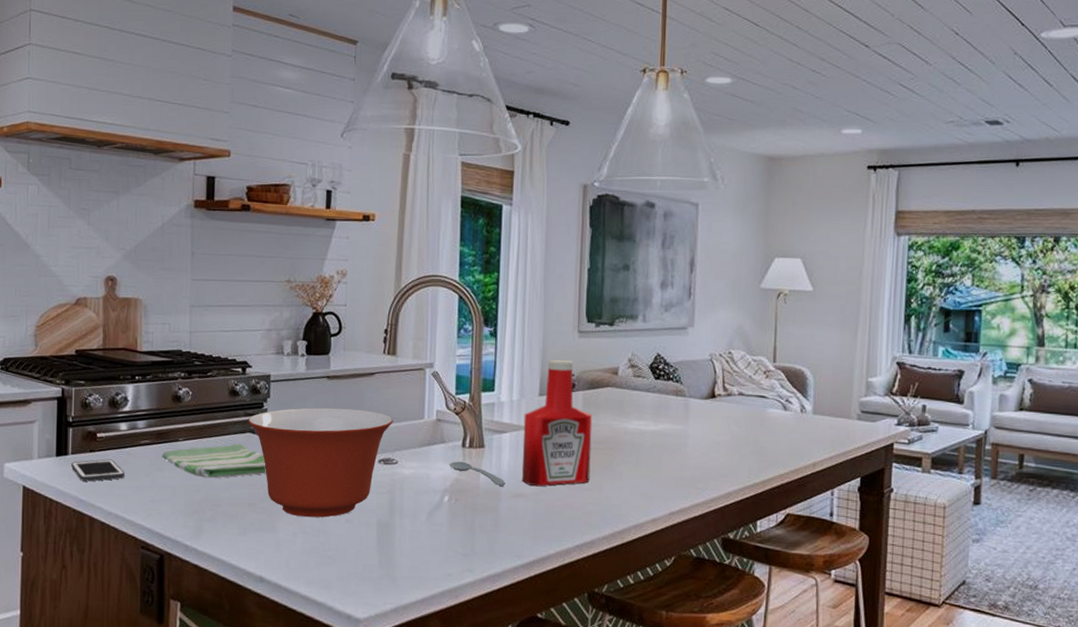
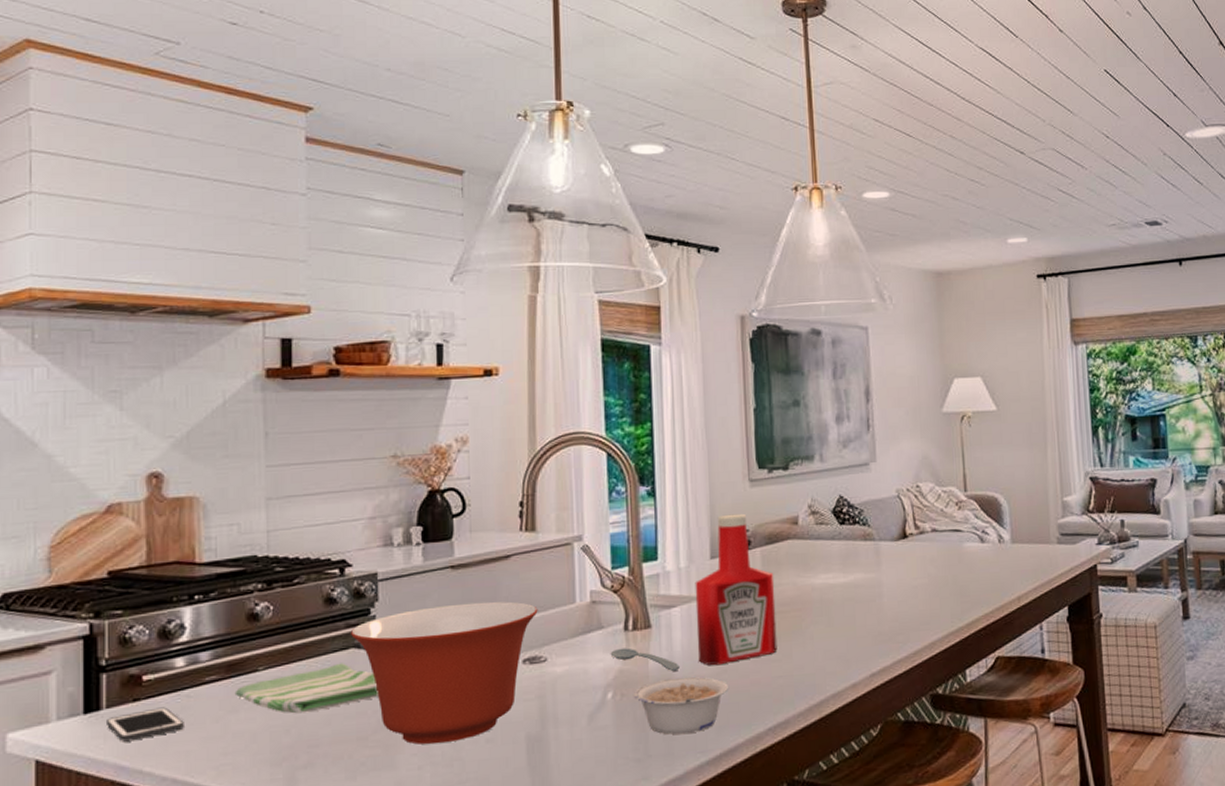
legume: none [466,492,545,540] -> present [634,677,728,735]

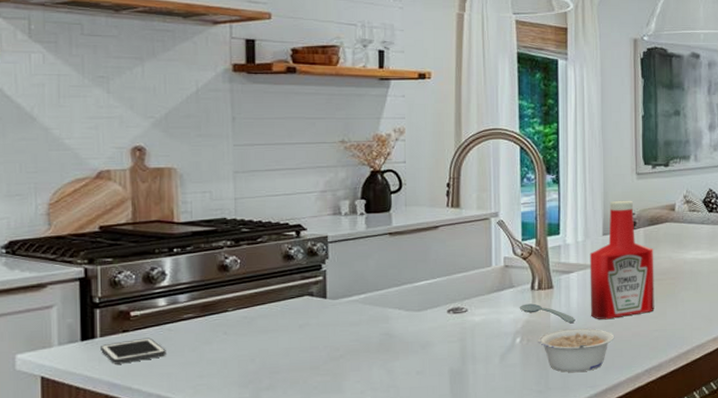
dish towel: present [234,663,378,714] -> none [208,307,328,347]
mixing bowl: present [350,601,538,745] -> none [304,263,461,374]

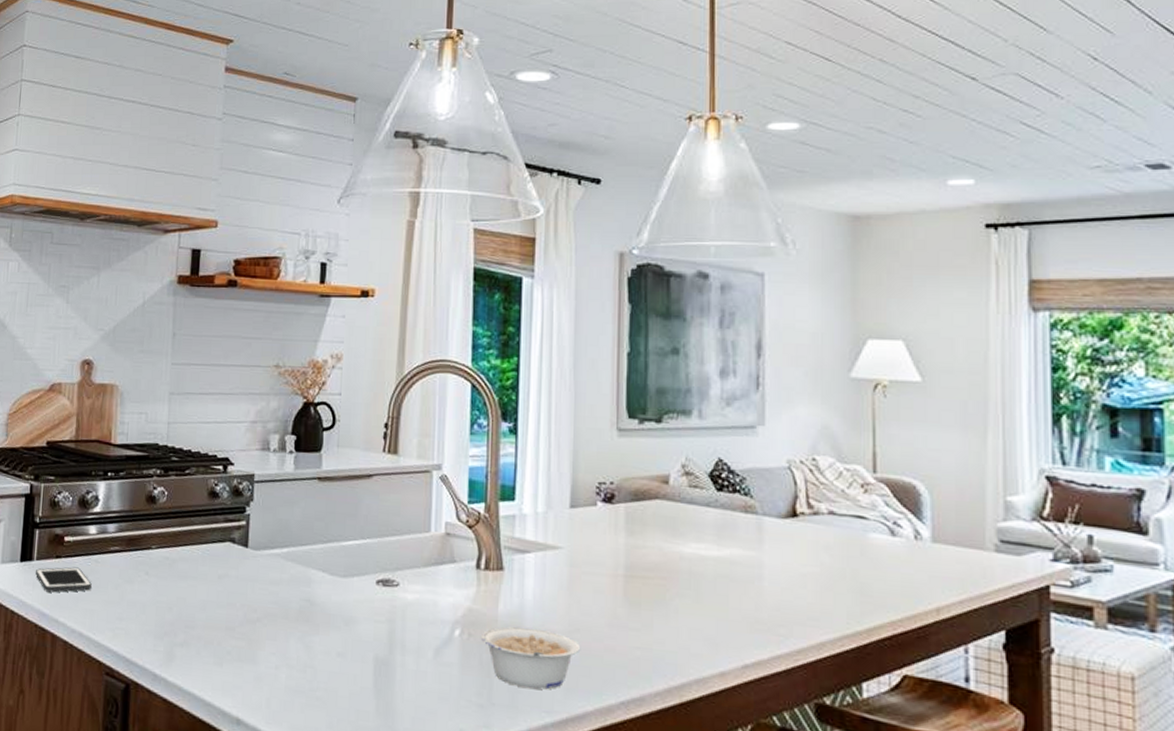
spoon: present [519,303,575,323] -> none [460,586,530,620]
ketchup bottle: present [589,200,655,320] -> none [550,462,638,623]

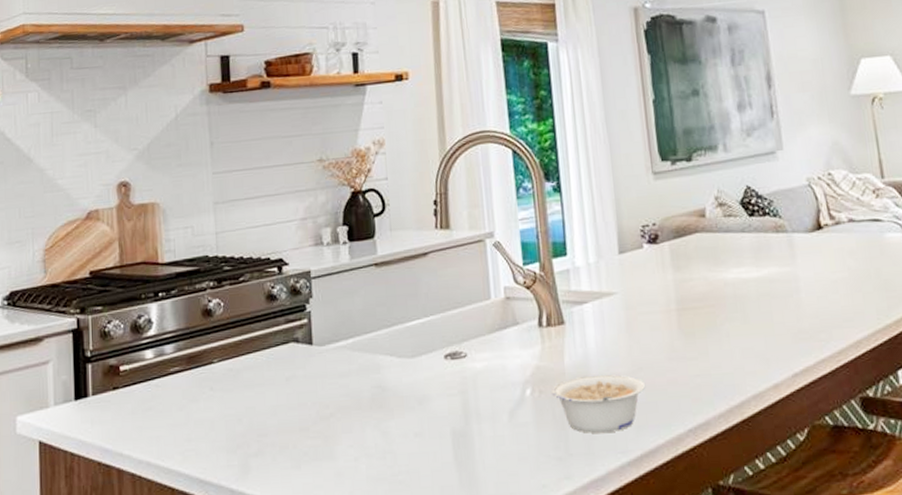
cell phone: present [36,567,92,593] -> none [93,395,155,427]

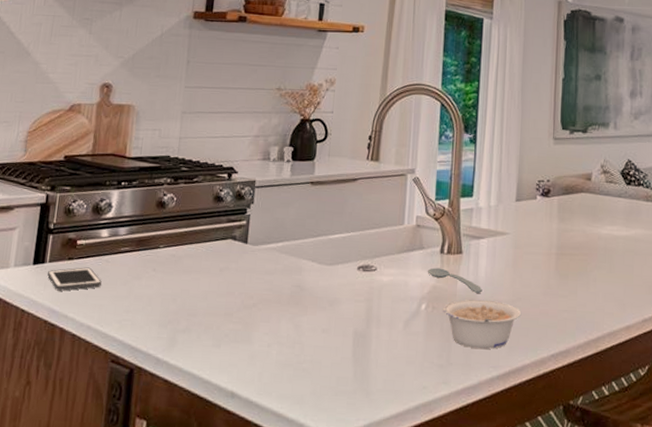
cell phone: none [93,395,155,427] -> present [47,267,102,291]
spoon: none [526,344,595,368] -> present [427,268,482,293]

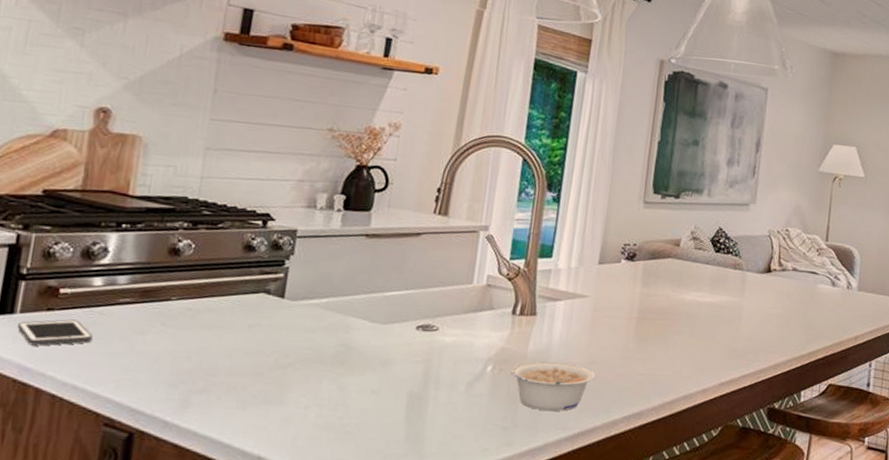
spoon: present [427,268,482,293] -> none [496,329,556,356]

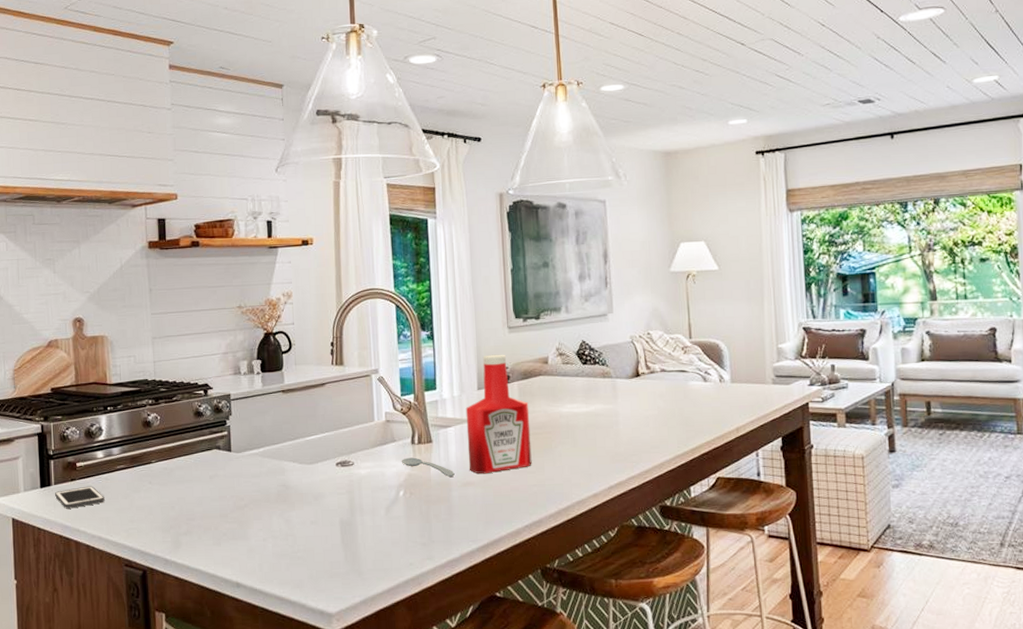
spoon: none [496,329,556,356] -> present [401,457,455,477]
legume: present [511,362,595,411] -> none [420,482,493,526]
ketchup bottle: none [573,228,652,357] -> present [465,354,532,474]

